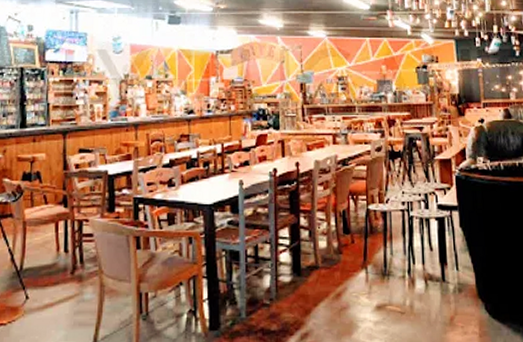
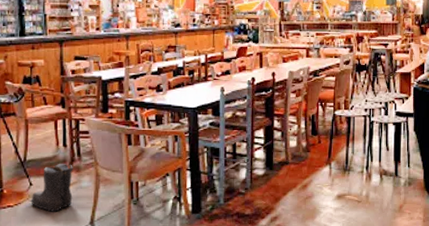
boots: none [25,272,75,331] -> present [29,164,73,212]

